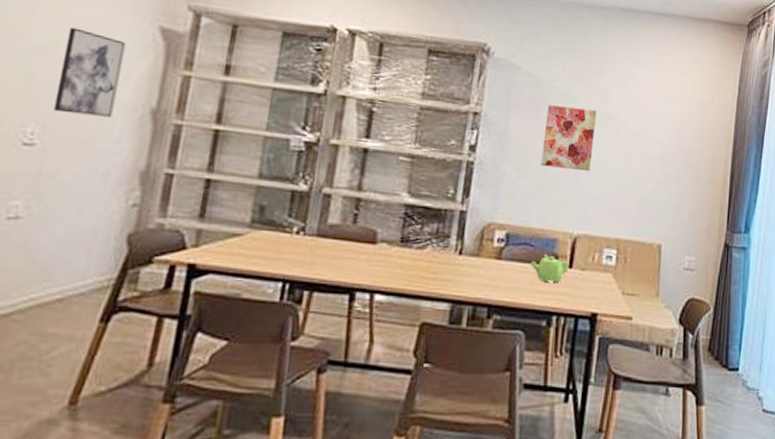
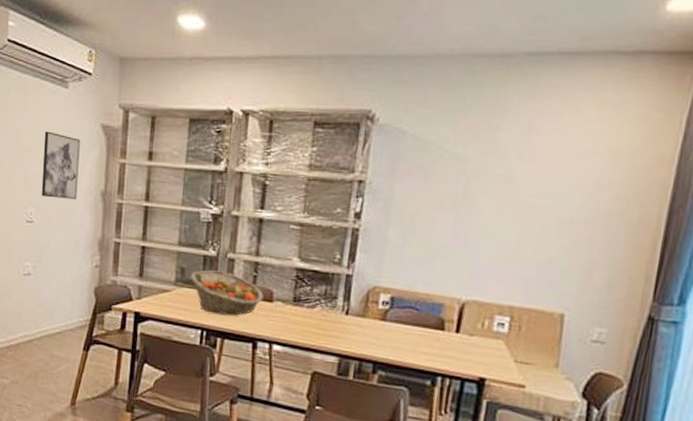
fruit basket: none [272,208,366,262] -> present [191,270,264,316]
teapot: present [530,255,568,282] -> none [415,318,455,346]
wall art: present [541,105,597,172] -> none [427,169,492,237]

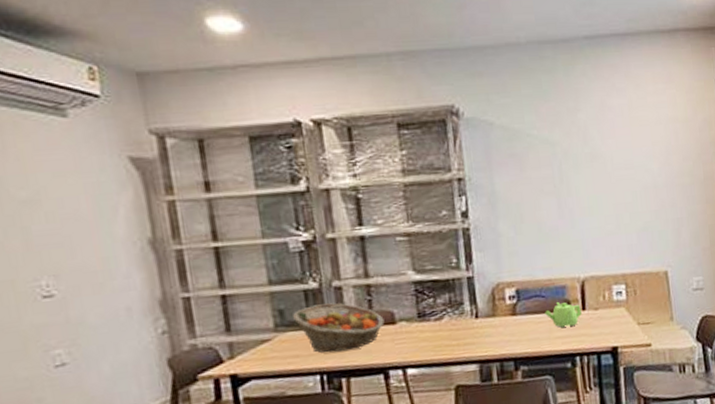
wall art: present [41,131,80,200] -> none [43,175,115,261]
teapot: none [415,318,455,346] -> present [545,302,582,328]

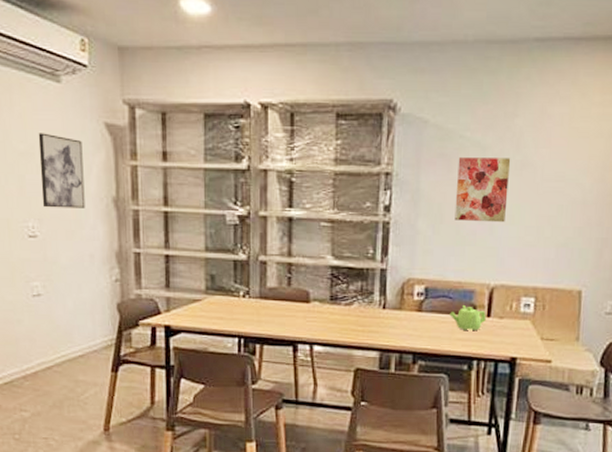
wall art: none [43,175,115,261] -> present [38,133,85,208]
fruit basket: present [293,303,385,353] -> none [222,275,300,320]
wall art: none [529,151,585,219] -> present [455,157,511,223]

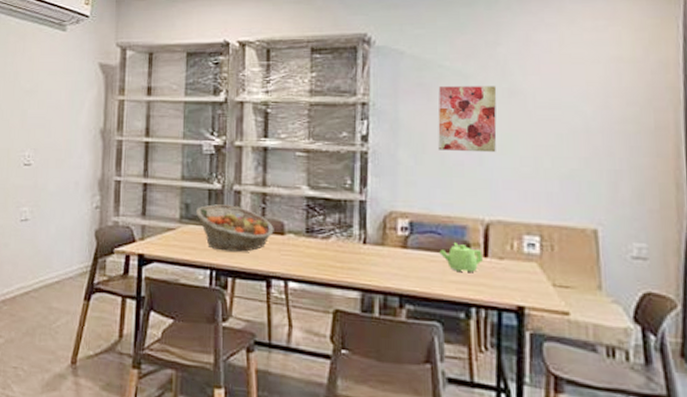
wall art: present [38,133,85,208] -> none [39,73,79,139]
fruit basket: none [222,275,300,320] -> present [196,204,274,252]

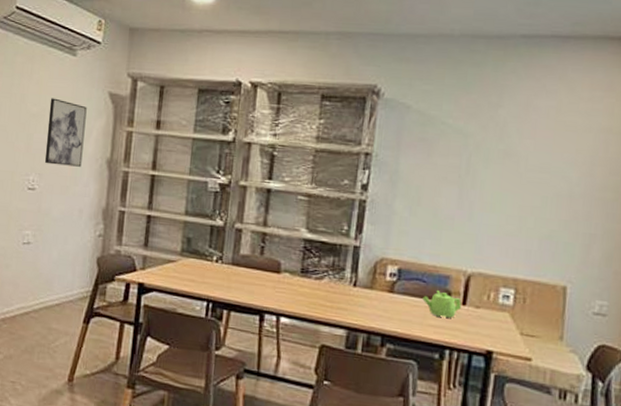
wall art: none [39,73,79,139] -> present [44,98,87,167]
fruit basket: present [196,204,274,252] -> none [197,240,271,287]
wall art: present [438,86,497,153] -> none [432,143,494,210]

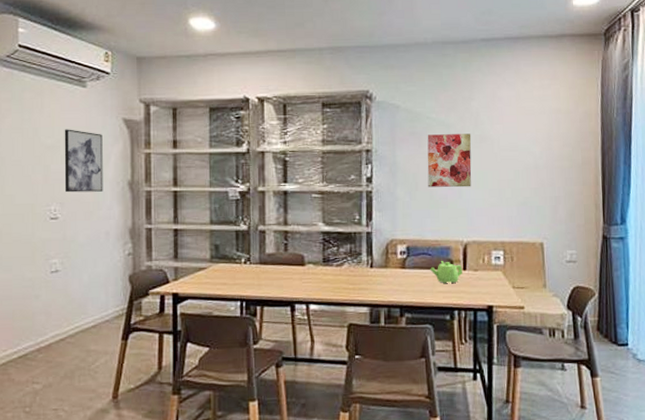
wall art: none [432,143,494,210] -> present [427,133,472,188]

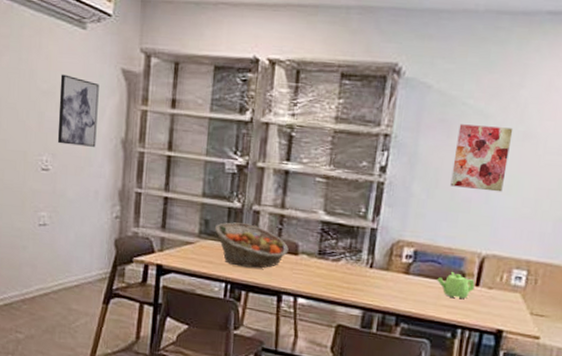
fruit basket: none [225,243,296,284] -> present [215,222,289,269]

